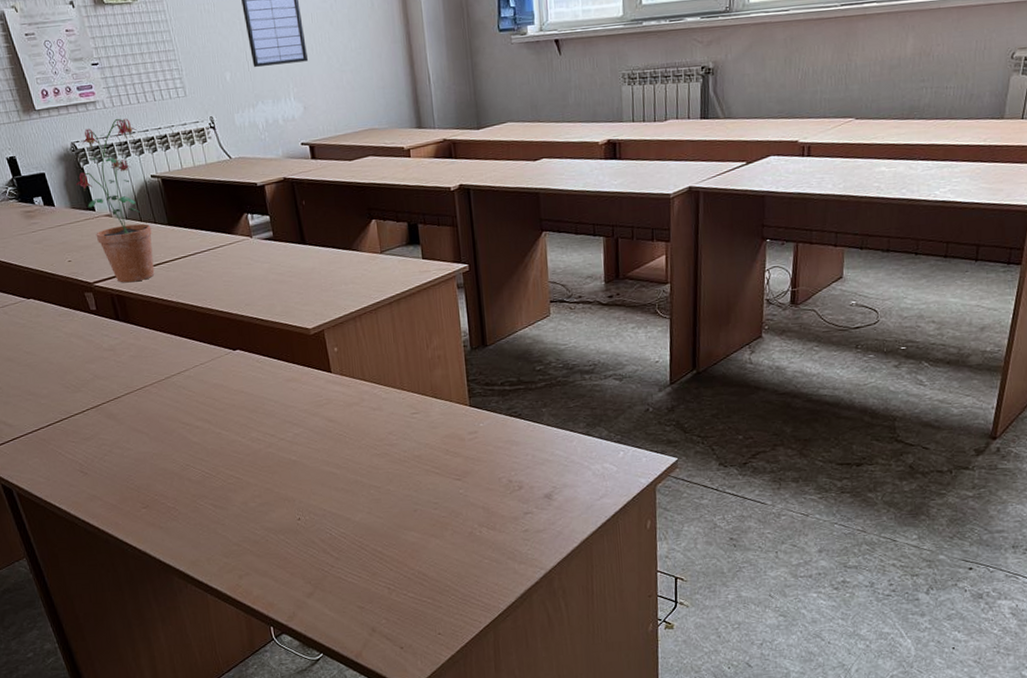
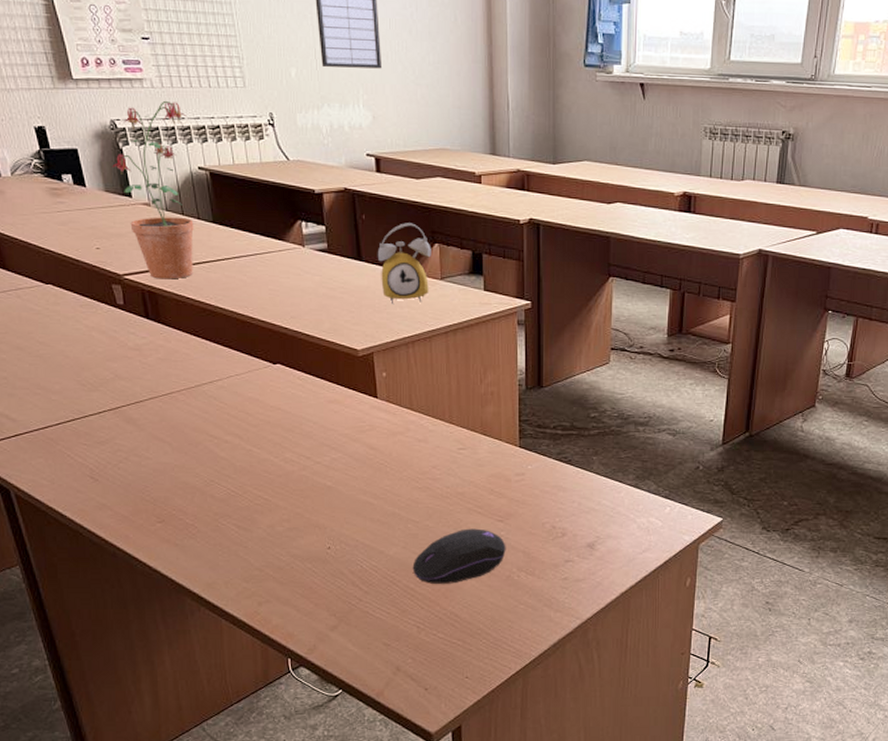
alarm clock: none [320,203,370,283] -> present [378,223,431,305]
computer mouse: none [378,488,466,546] -> present [412,528,506,584]

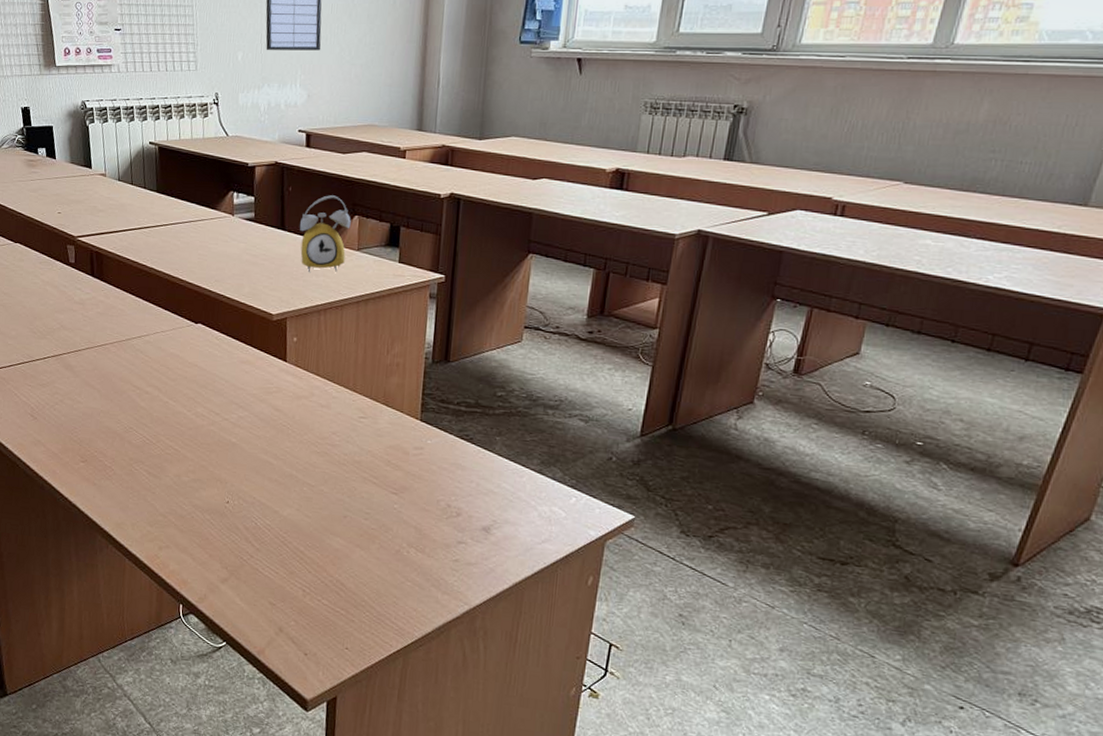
potted plant: present [112,100,194,280] -> none [78,83,145,242]
computer mouse: present [412,528,506,584] -> none [303,497,398,552]

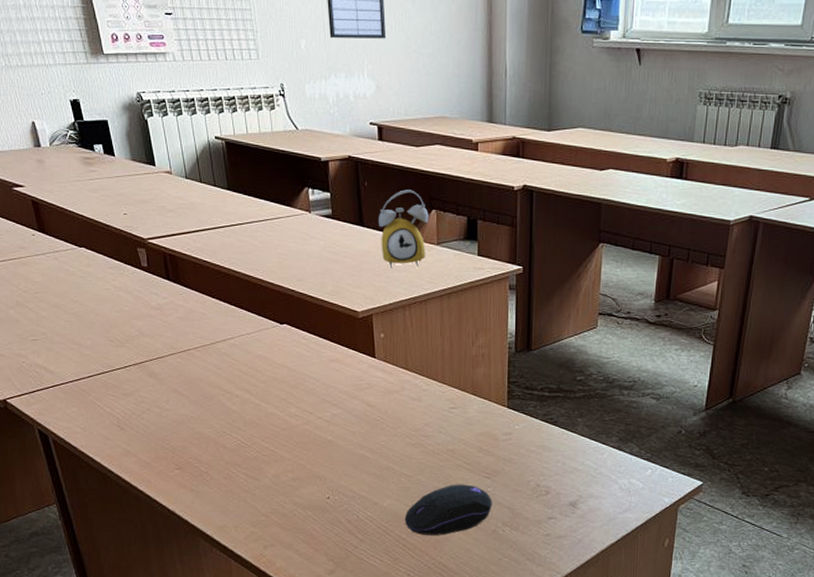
computer mouse: none [303,497,398,552] -> present [404,484,492,536]

